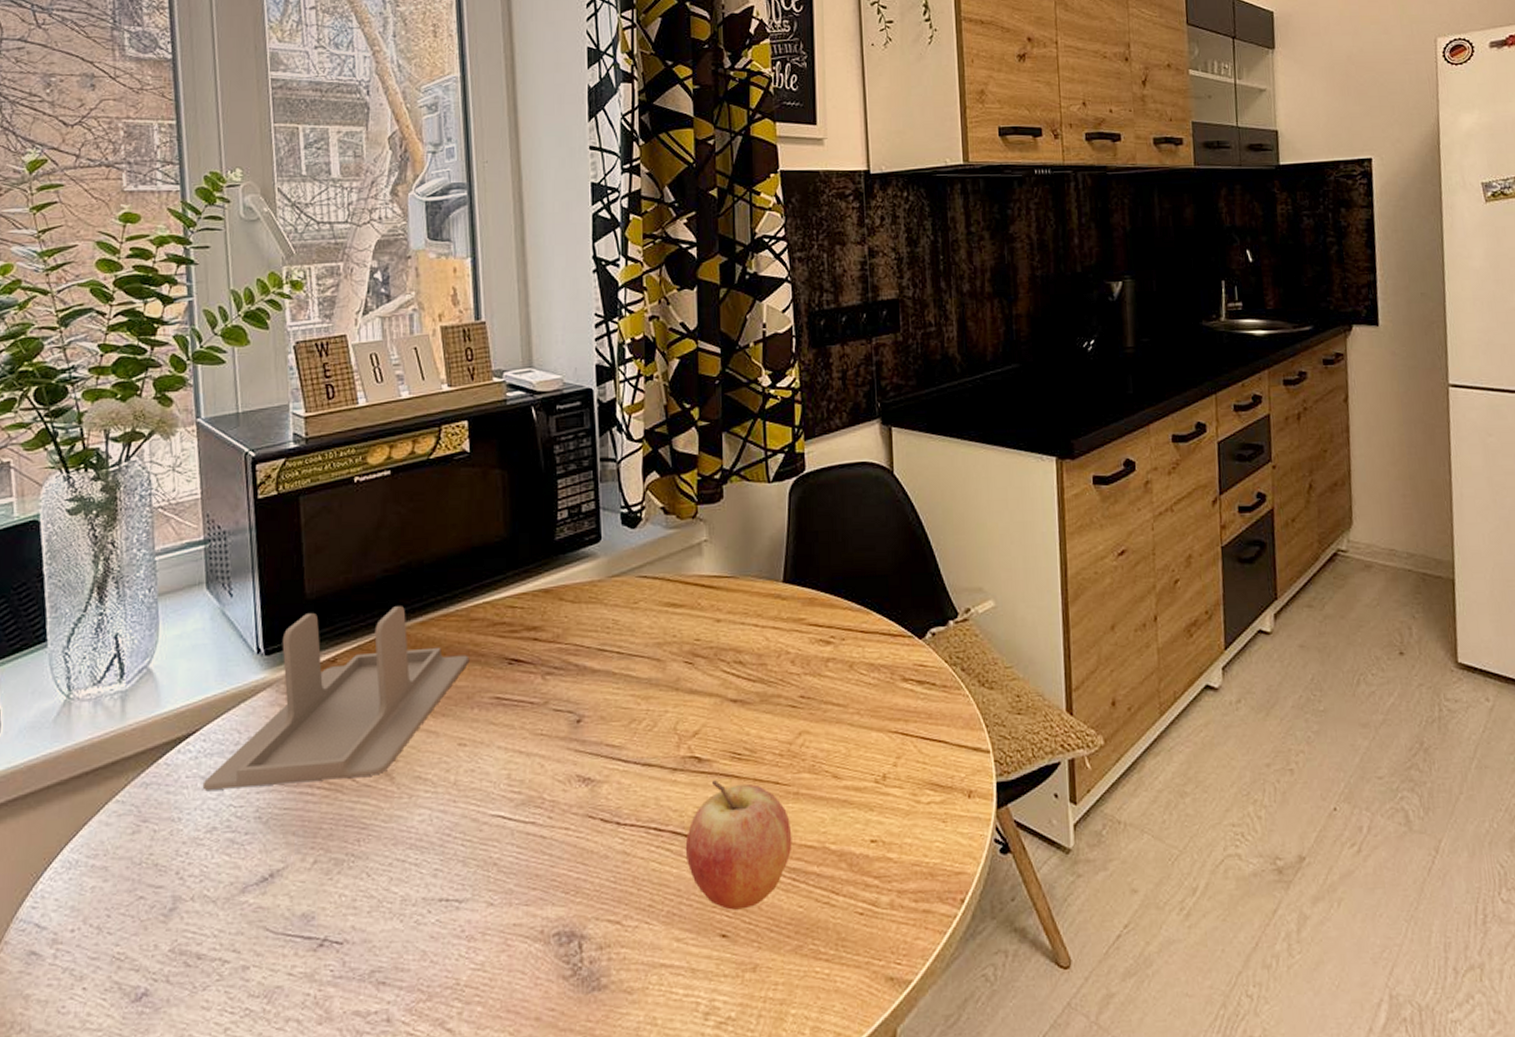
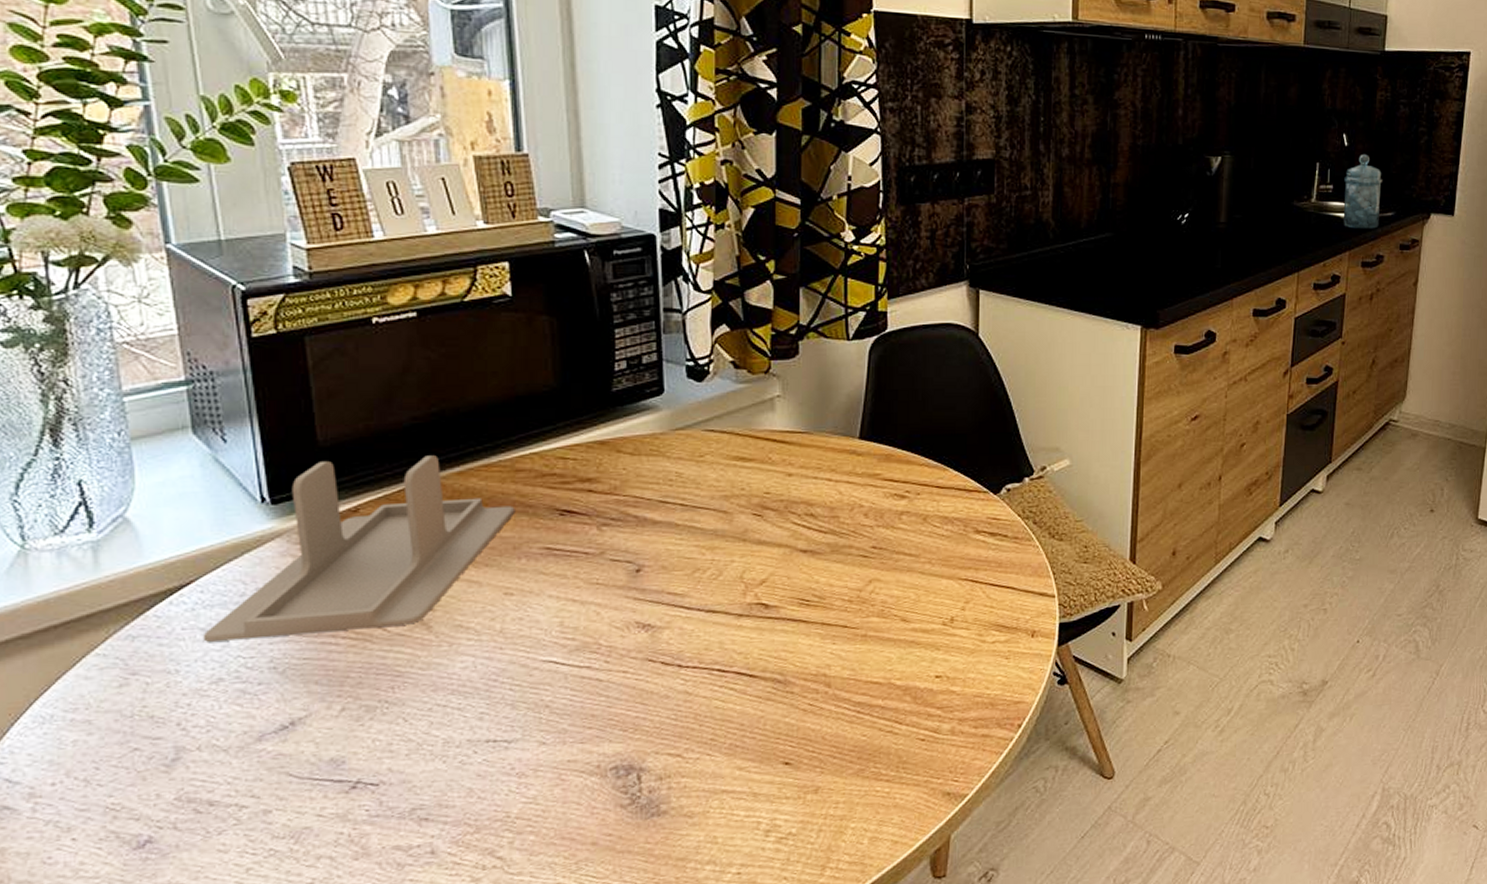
fruit: present [685,780,792,910] -> none [749,625,858,741]
canister: none [1253,268,1297,346] -> present [1343,154,1383,229]

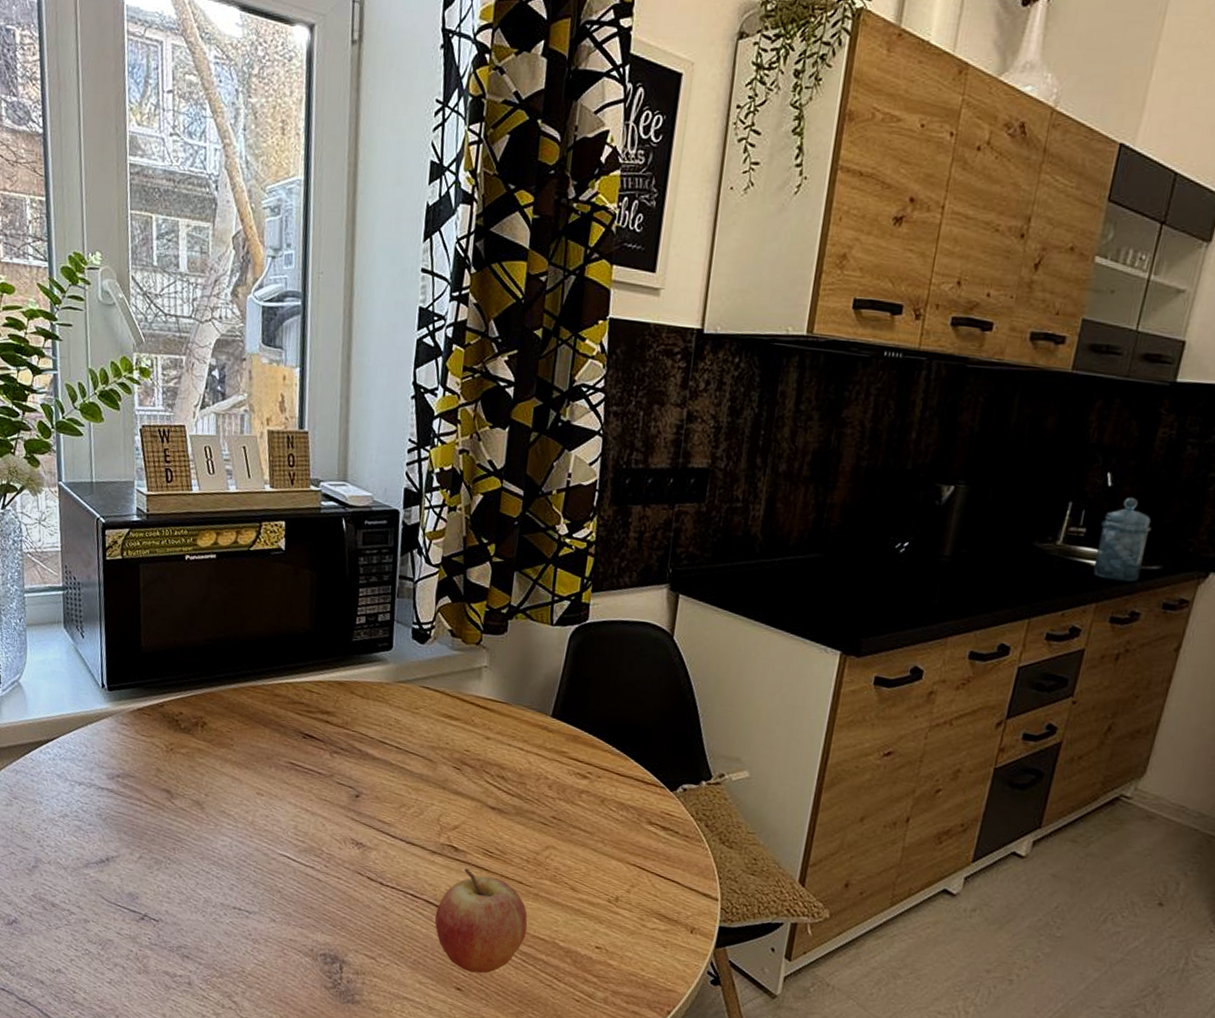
napkin holder: present [202,455,516,642] -> none [58,663,271,803]
fruit: none [749,625,858,741] -> present [434,868,528,974]

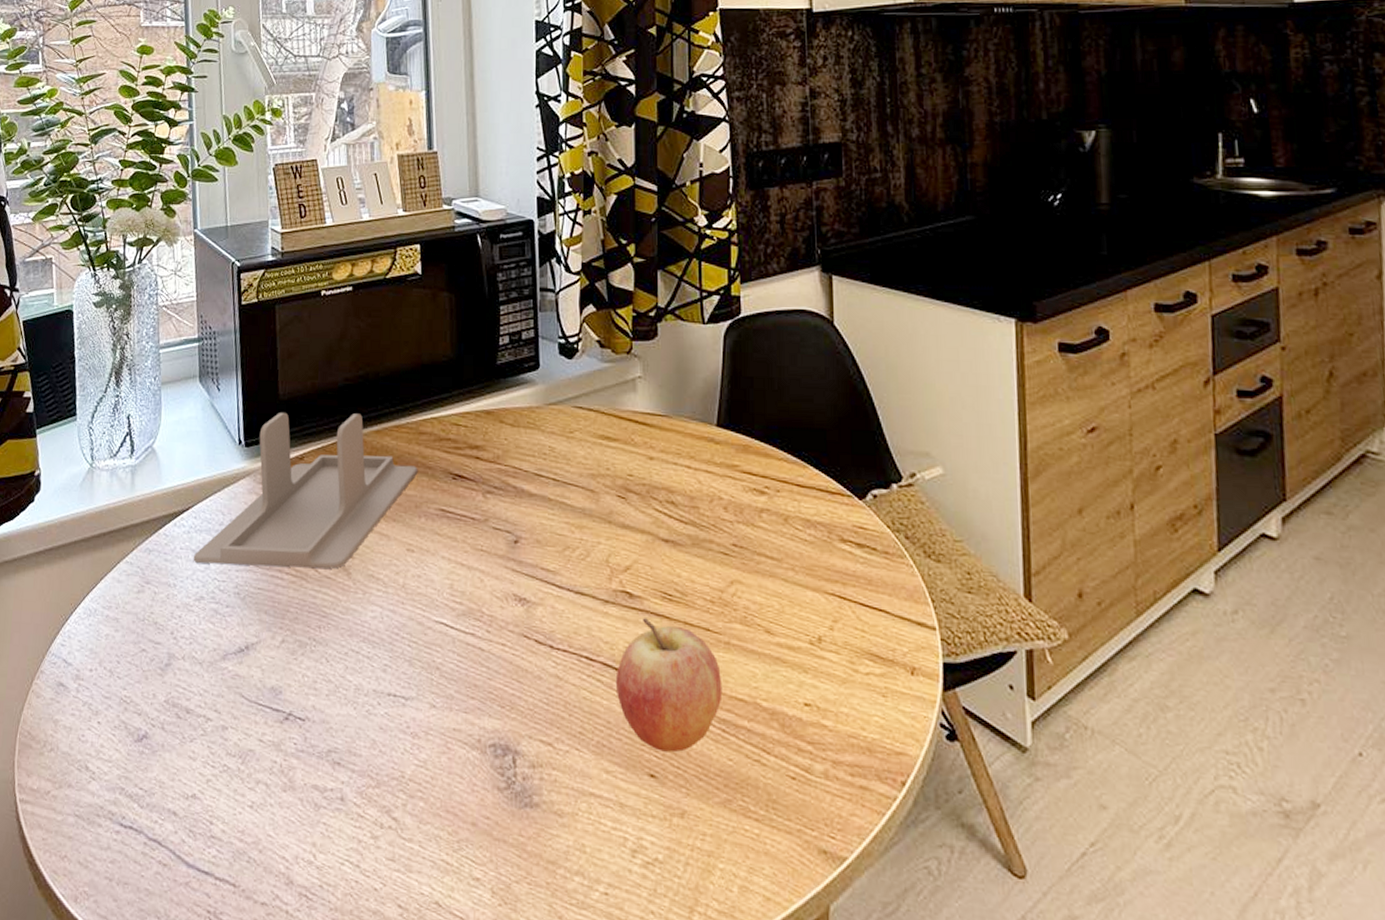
napkin holder: none [58,663,271,803] -> present [193,413,418,569]
canister: present [1092,497,1152,582] -> none [1258,121,1315,209]

